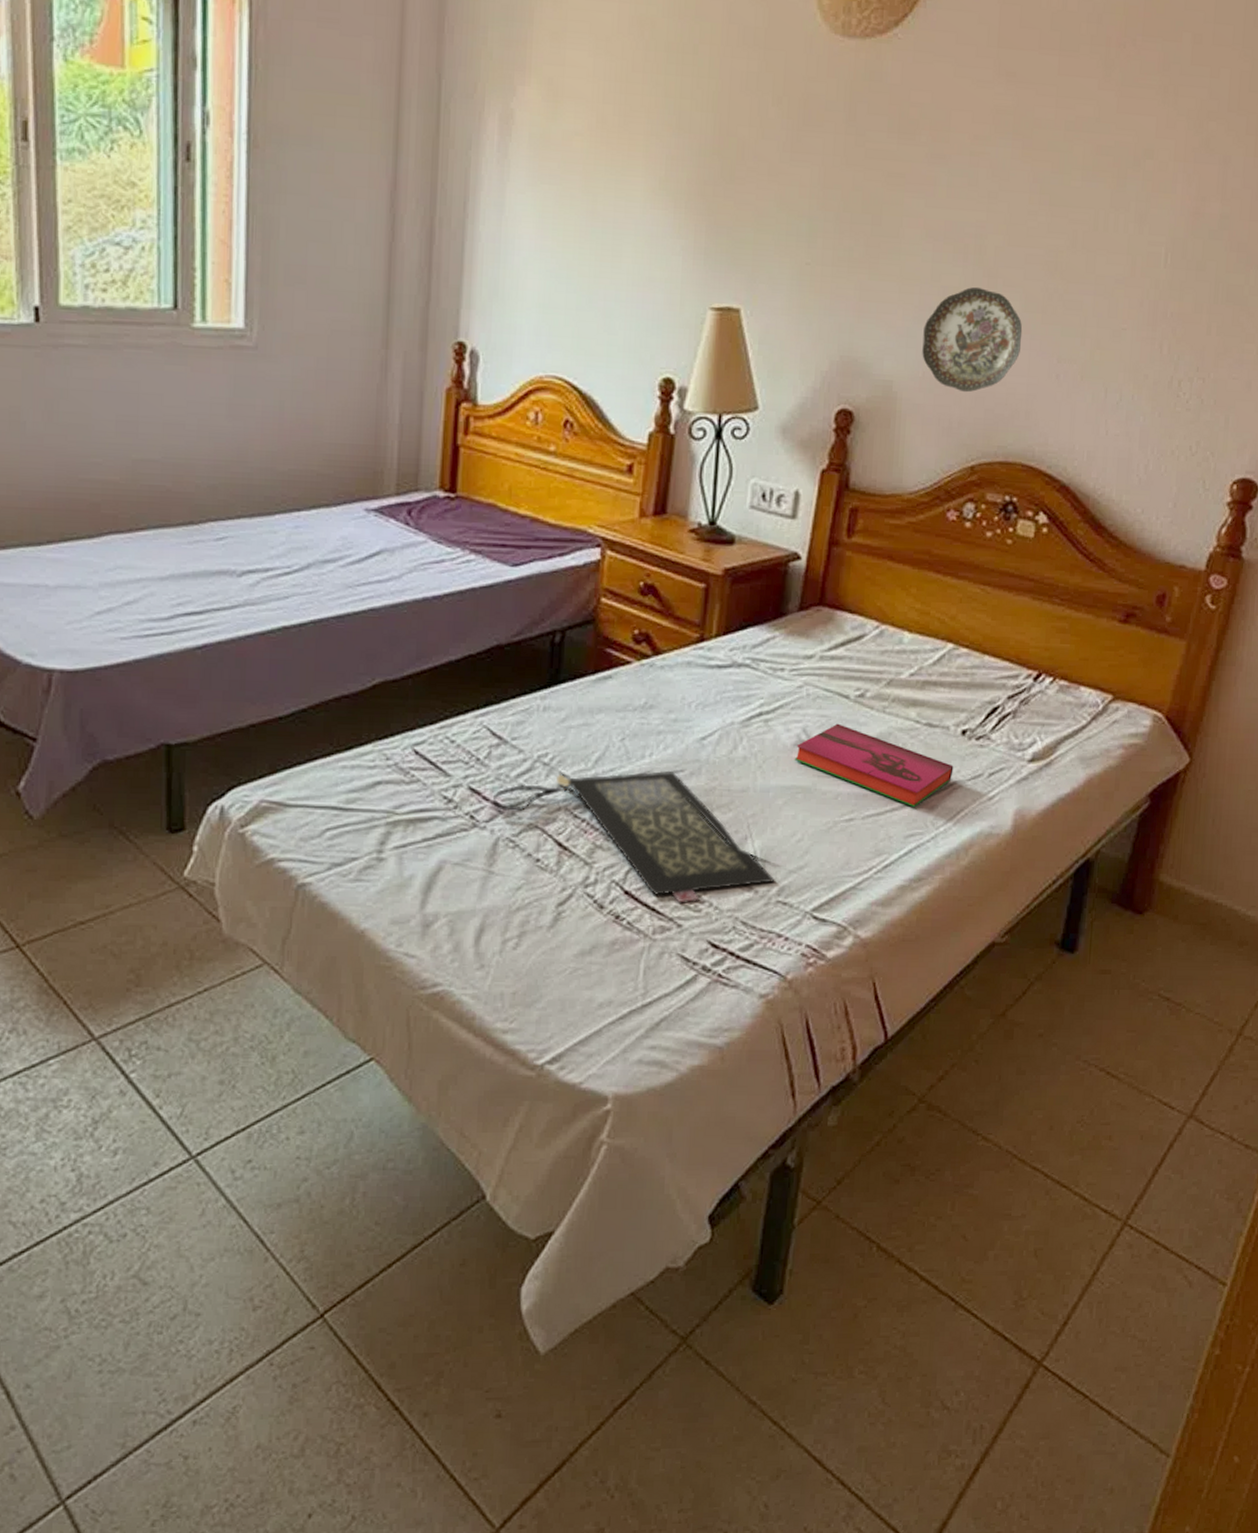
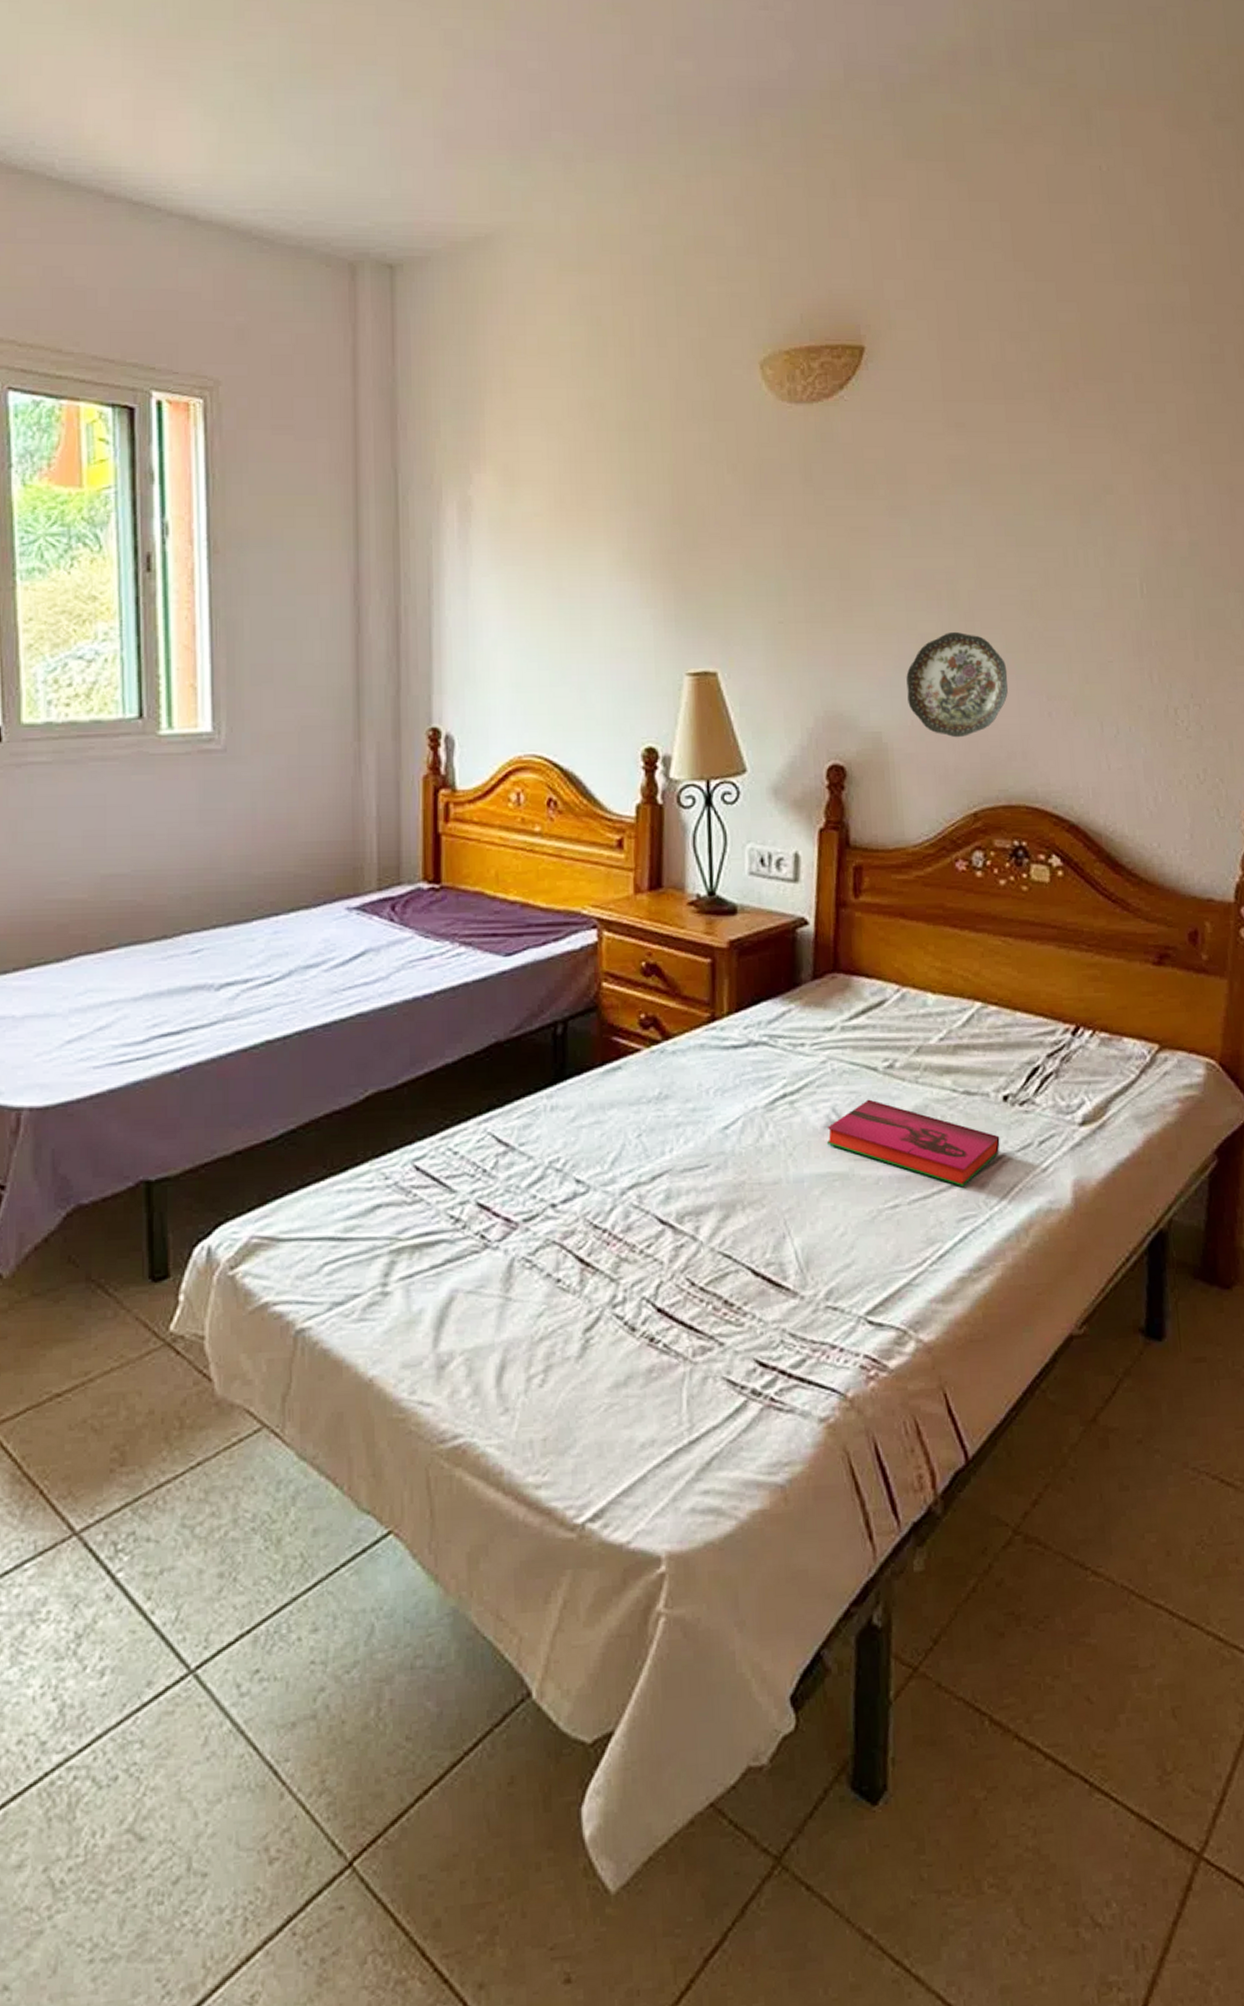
clutch bag: present [492,770,775,903] -> none [503,1166,821,1318]

